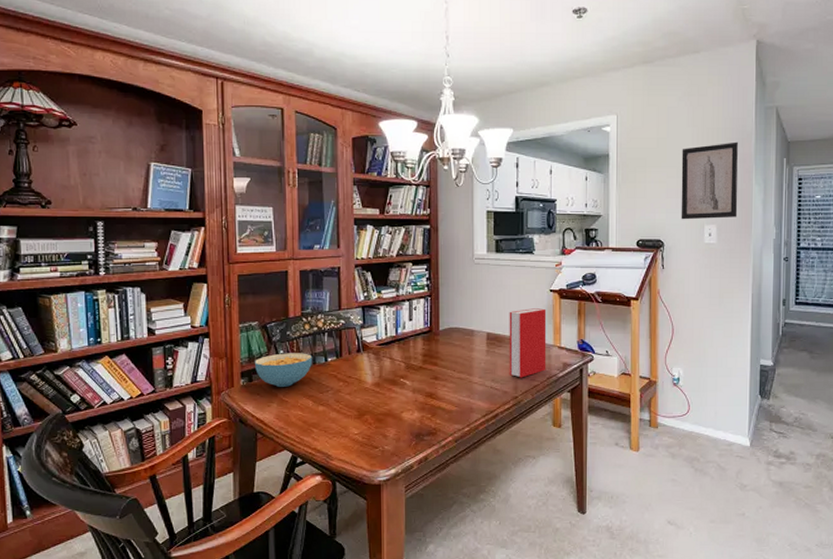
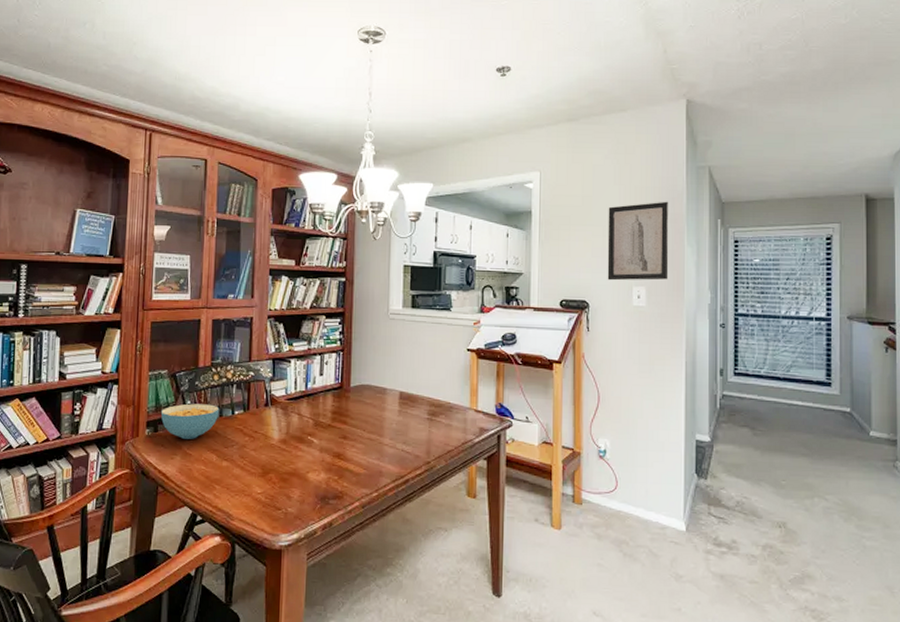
book: present [509,308,547,378] -> none [422,368,463,442]

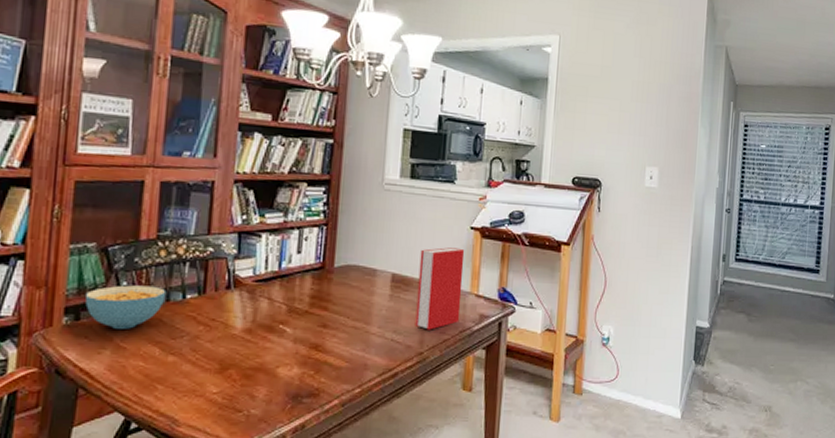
book: none [422,368,463,442] -> present [415,247,465,330]
wall art: present [607,201,669,281] -> none [621,79,687,161]

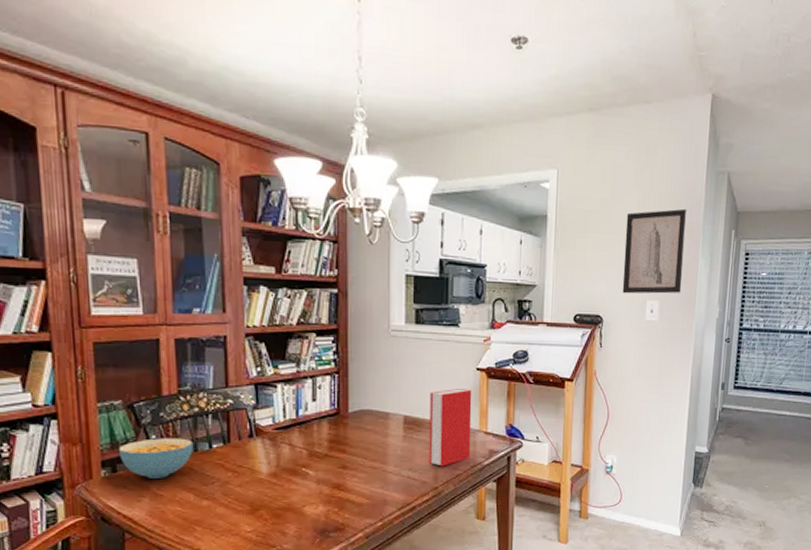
wall art: none [621,79,687,161] -> present [622,208,687,294]

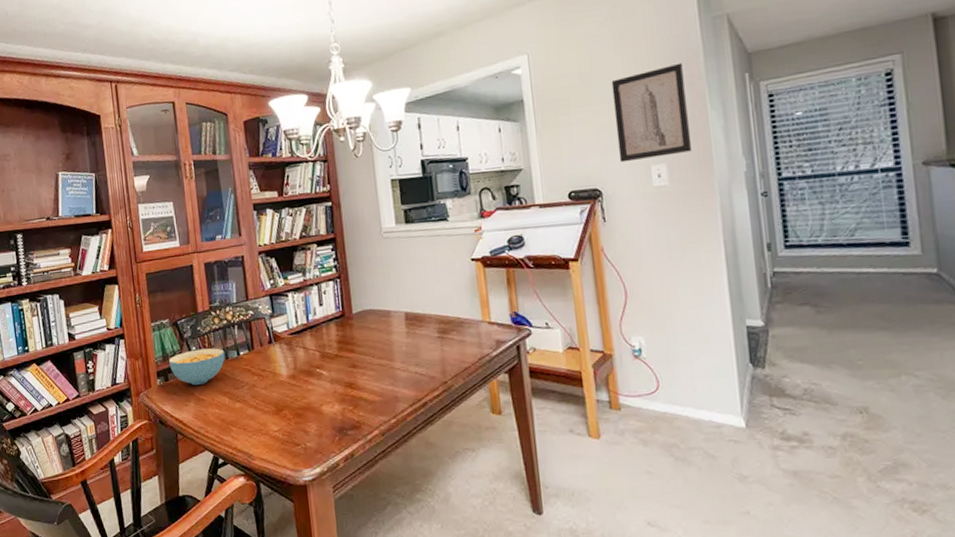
book: present [429,389,472,467] -> none [427,280,477,361]

